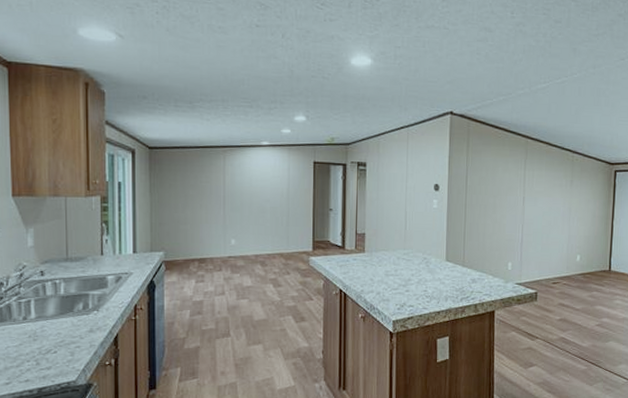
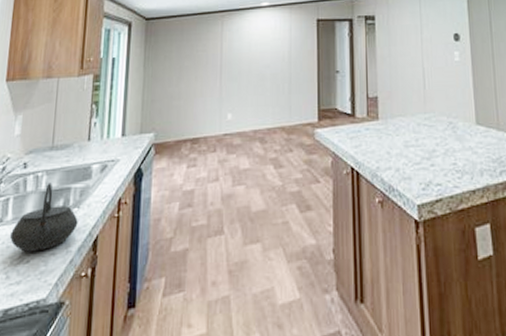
kettle: none [36,289,98,345] -> present [10,183,78,252]

